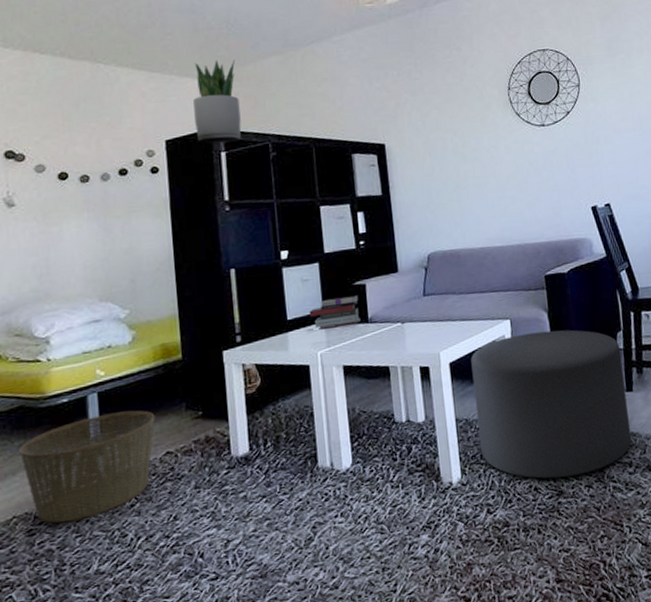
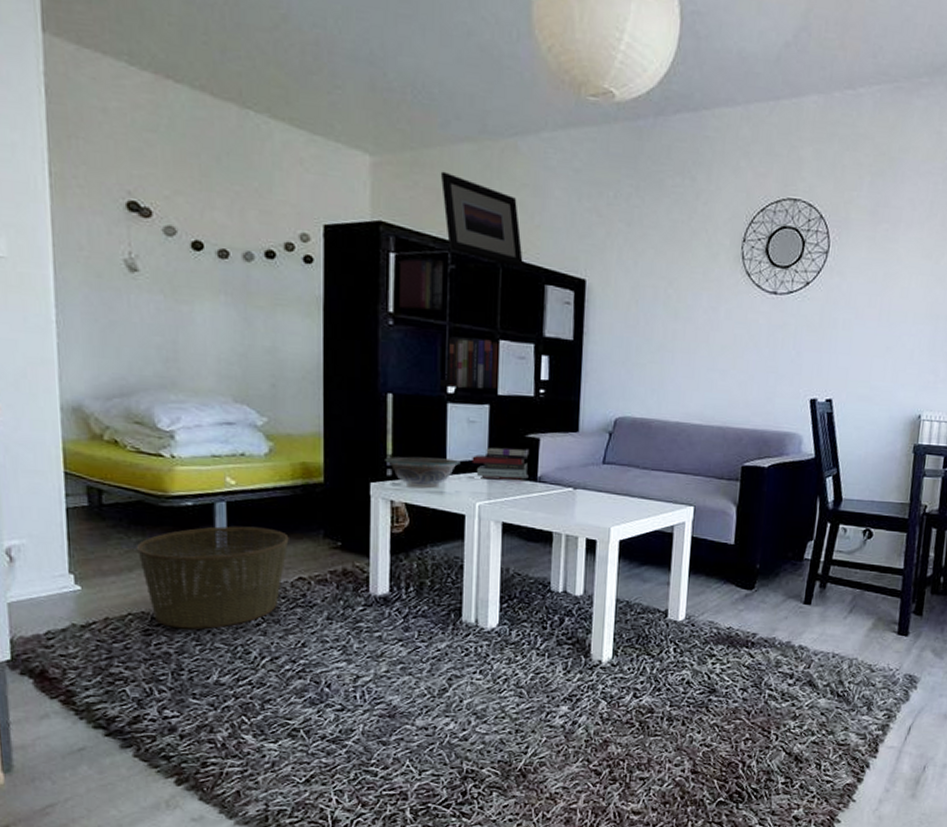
planter: present [193,59,242,144] -> none [362,132,419,244]
books: none [230,150,269,196] -> present [399,257,443,312]
decorative bowl: none [233,316,300,350] -> present [385,456,461,489]
picture frame: none [255,81,332,145] -> present [440,171,523,268]
books: none [272,207,324,256] -> present [437,336,499,390]
pouf: present [471,329,632,479] -> none [637,524,808,677]

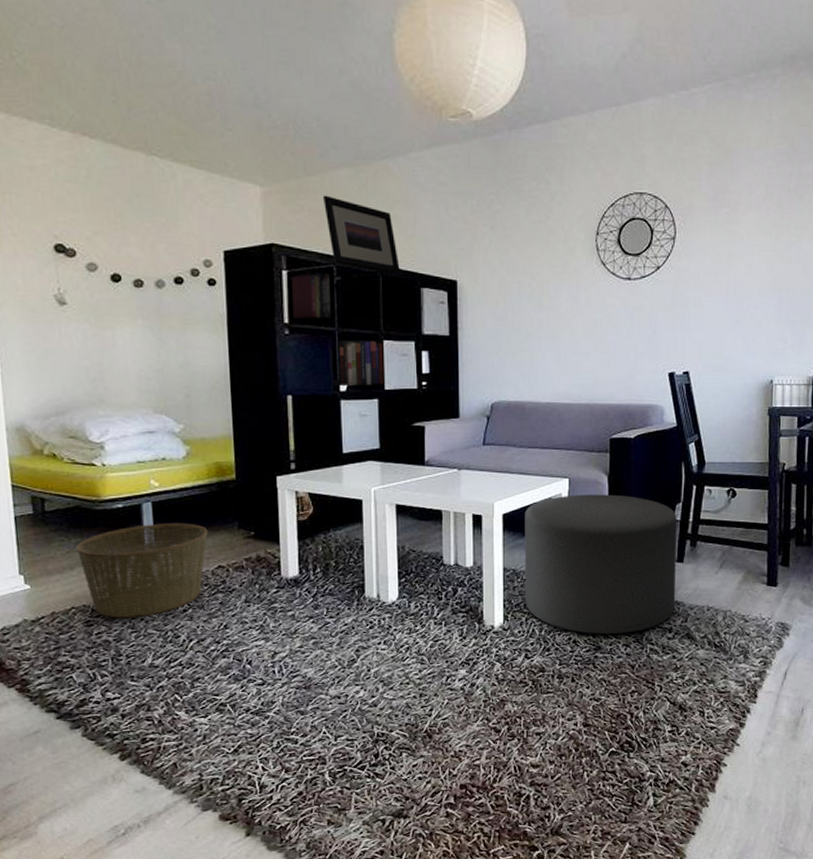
decorative bowl: present [385,456,461,489] -> none [288,450,356,479]
books: present [472,447,530,481] -> none [365,436,417,466]
pouf: none [637,524,808,677] -> present [524,494,677,635]

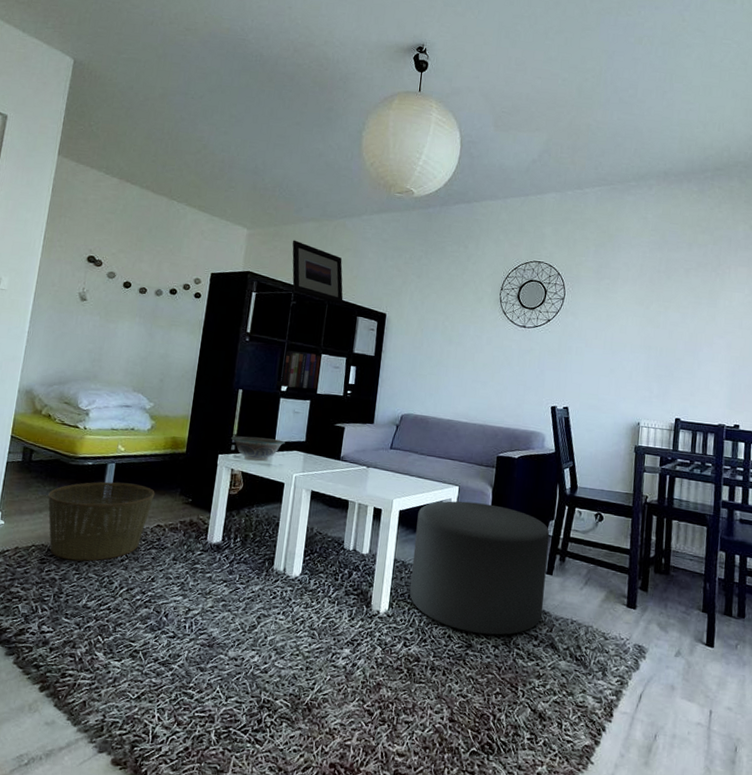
decorative bowl: none [288,450,356,479] -> present [231,436,285,462]
books: present [292,272,331,320] -> none [255,296,288,333]

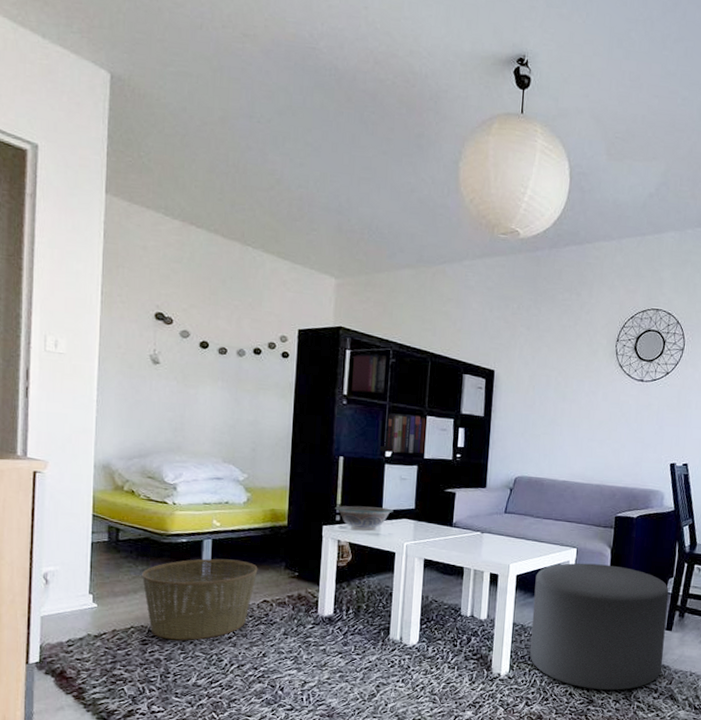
books: none [255,296,288,333] -> present [352,353,386,395]
picture frame: present [292,240,343,305] -> none [386,290,447,361]

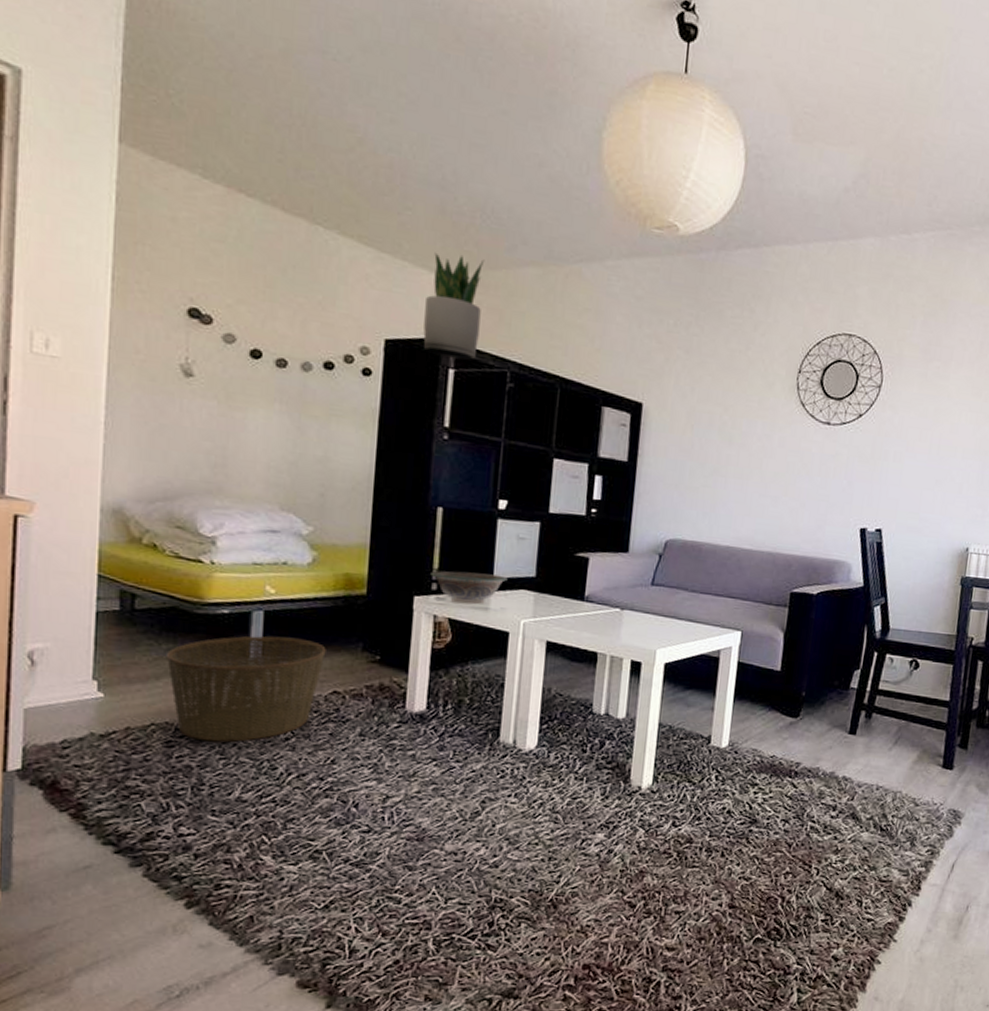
planter: none [327,261,372,343] -> present [423,252,485,361]
books: present [352,353,386,395] -> none [455,374,502,428]
books: present [378,413,427,454] -> none [488,453,553,508]
pouf: present [529,563,669,690] -> none [678,649,854,808]

